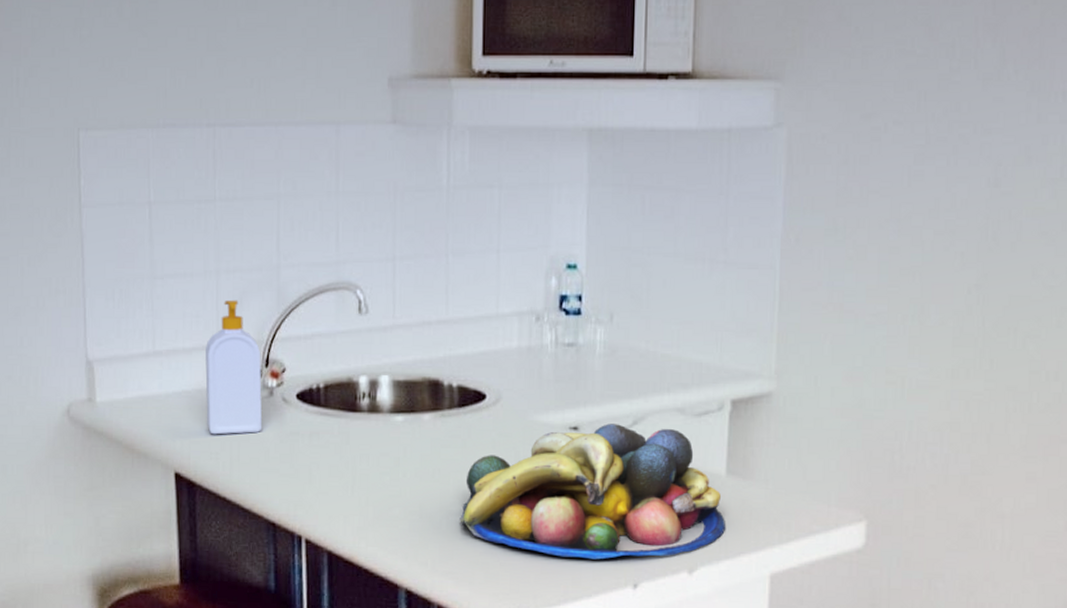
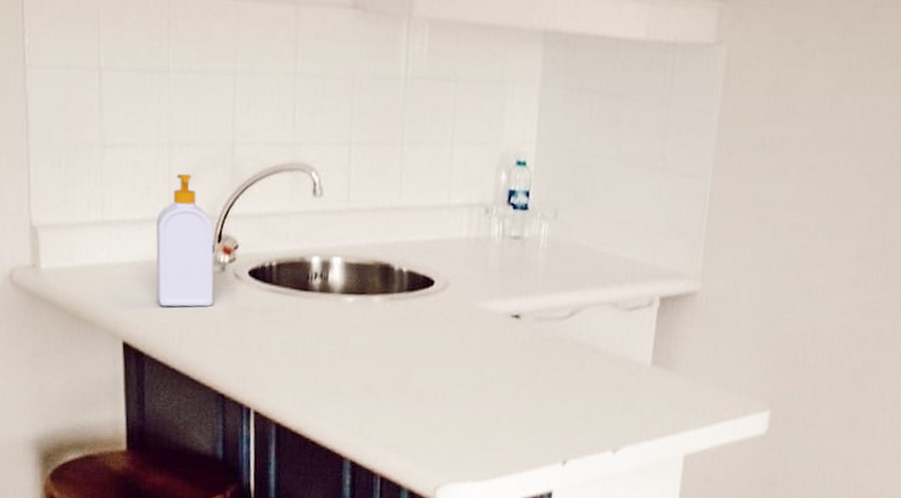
fruit bowl: present [459,424,726,560] -> none [404,313,649,438]

